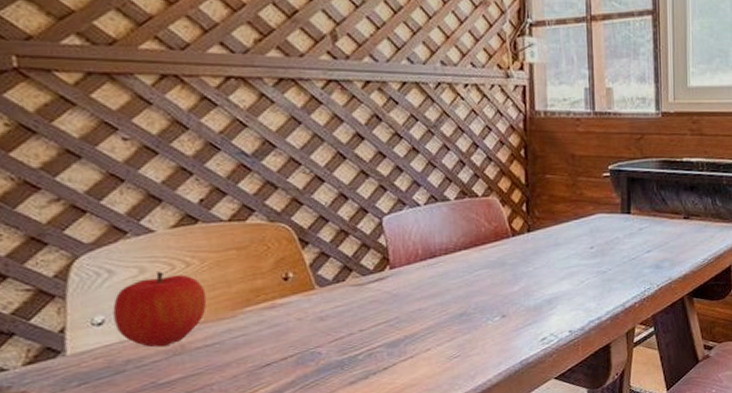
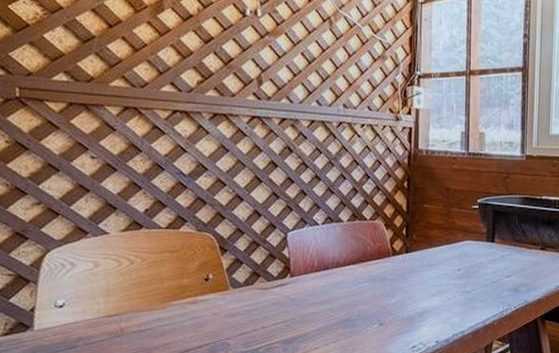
fruit: present [112,272,207,347] -> none [72,267,144,329]

